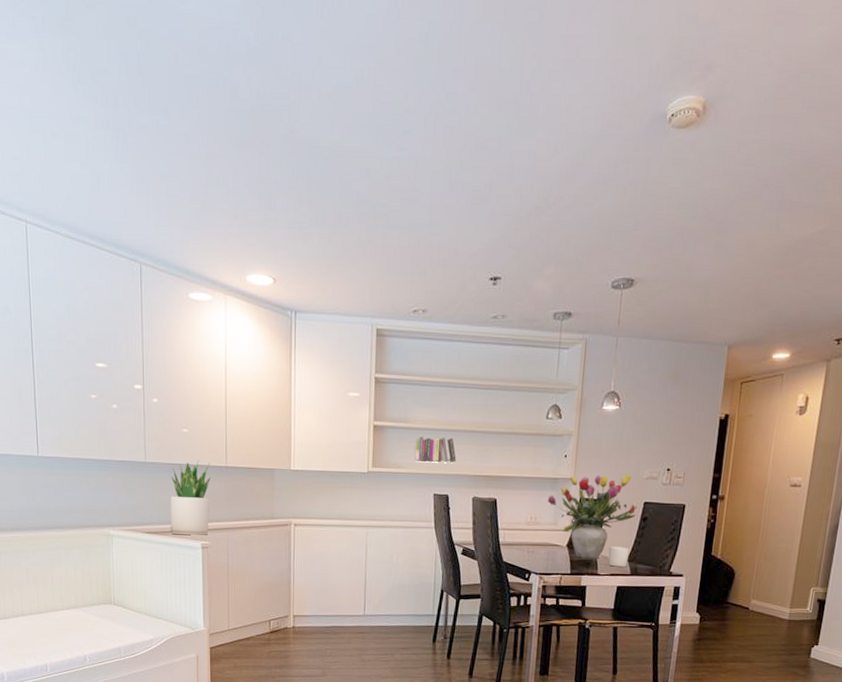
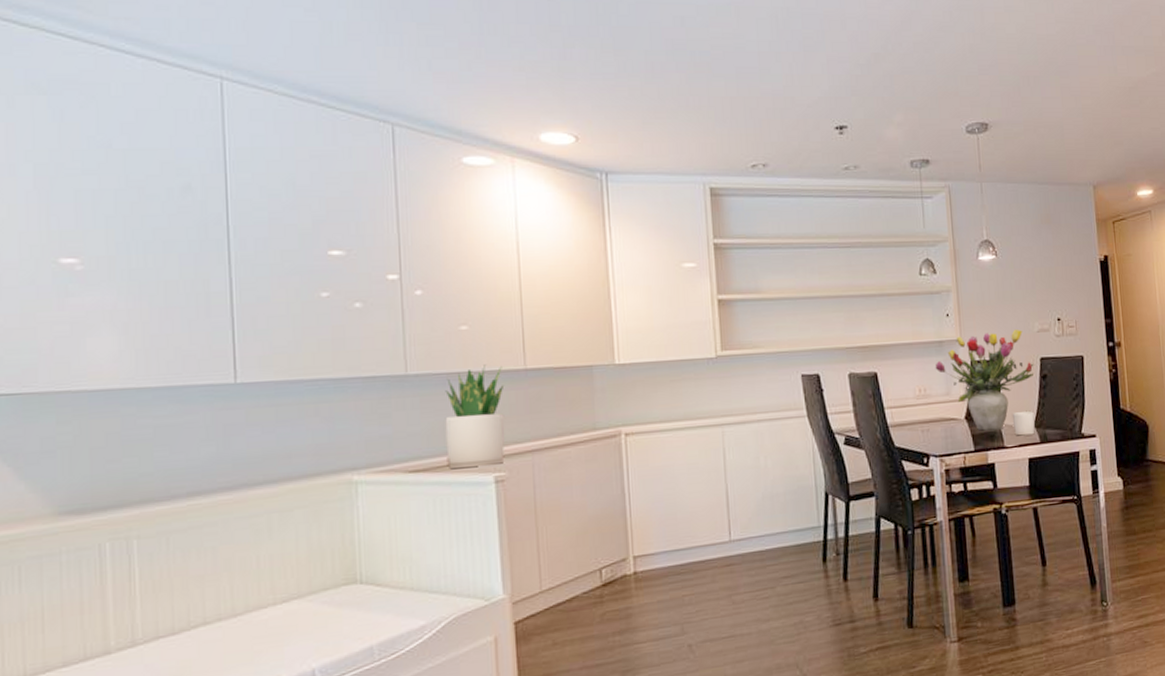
books: present [414,437,456,462] -> none [771,306,823,338]

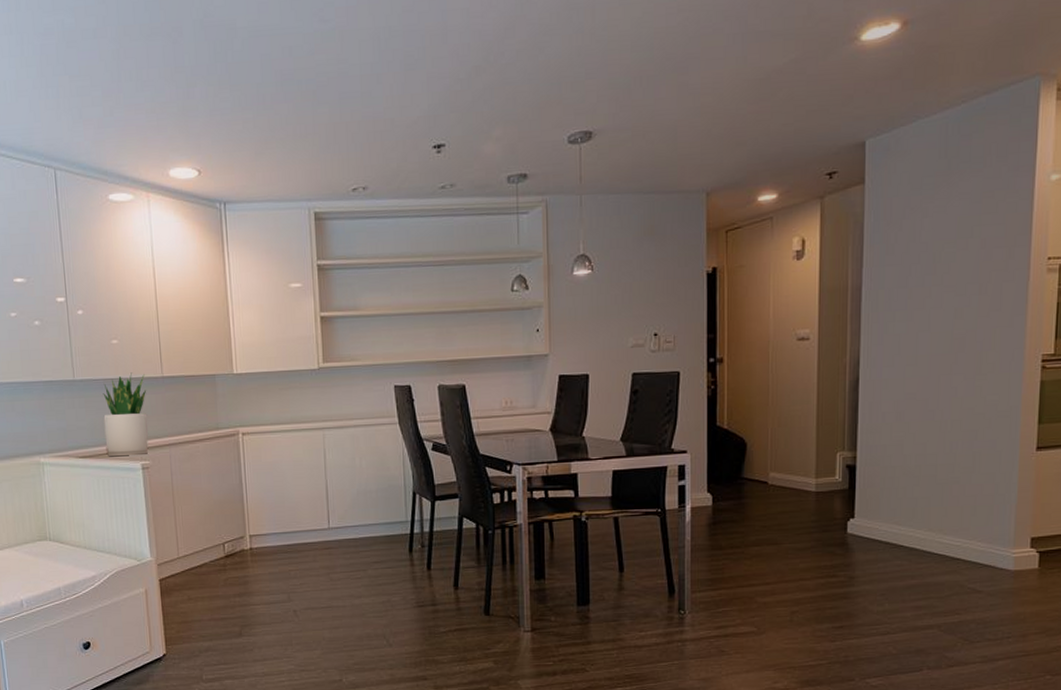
flower arrangement: present [935,329,1035,431] -> none [522,344,625,443]
mug: present [1012,411,1036,436] -> none [598,425,623,449]

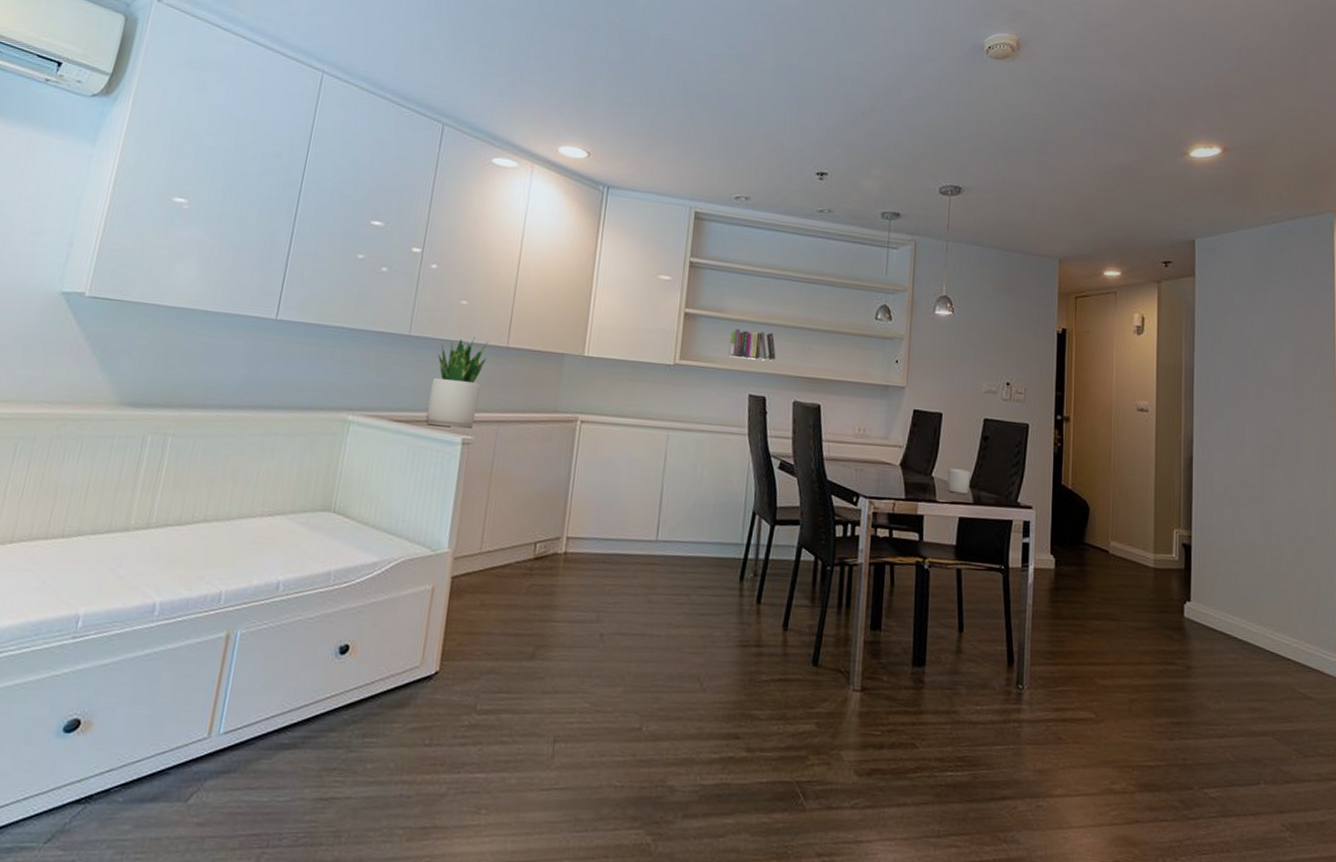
books: none [368,322,416,351] -> present [728,329,776,360]
mug: none [598,425,623,449] -> present [947,467,972,494]

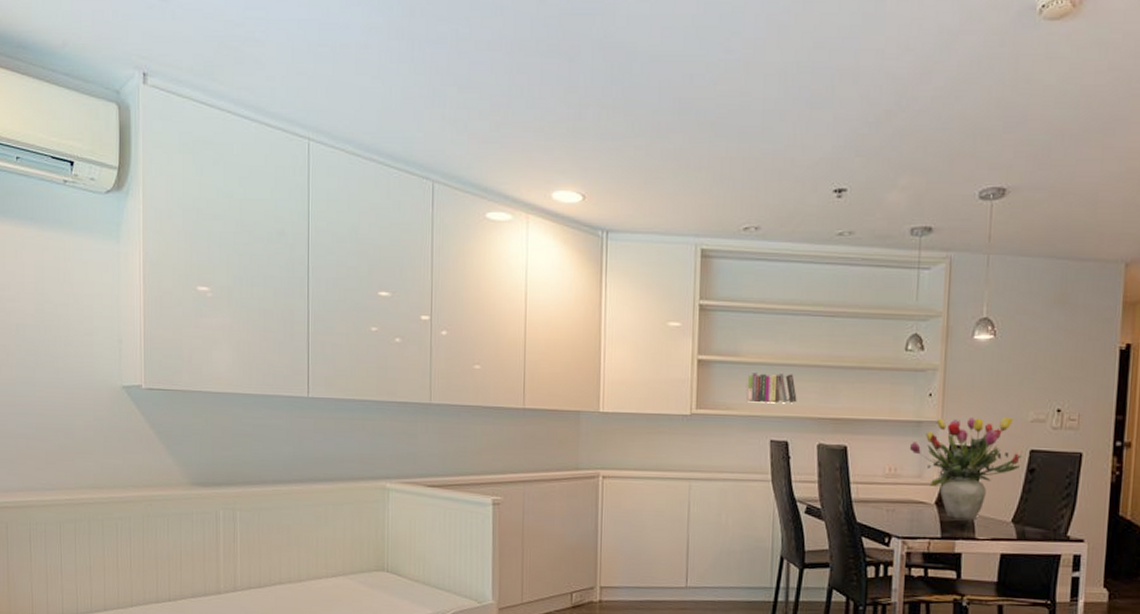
planter: present [426,337,489,429] -> none [457,401,506,490]
flower arrangement: none [877,383,977,484] -> present [909,416,1022,521]
mug: present [947,467,972,494] -> none [988,503,1015,530]

